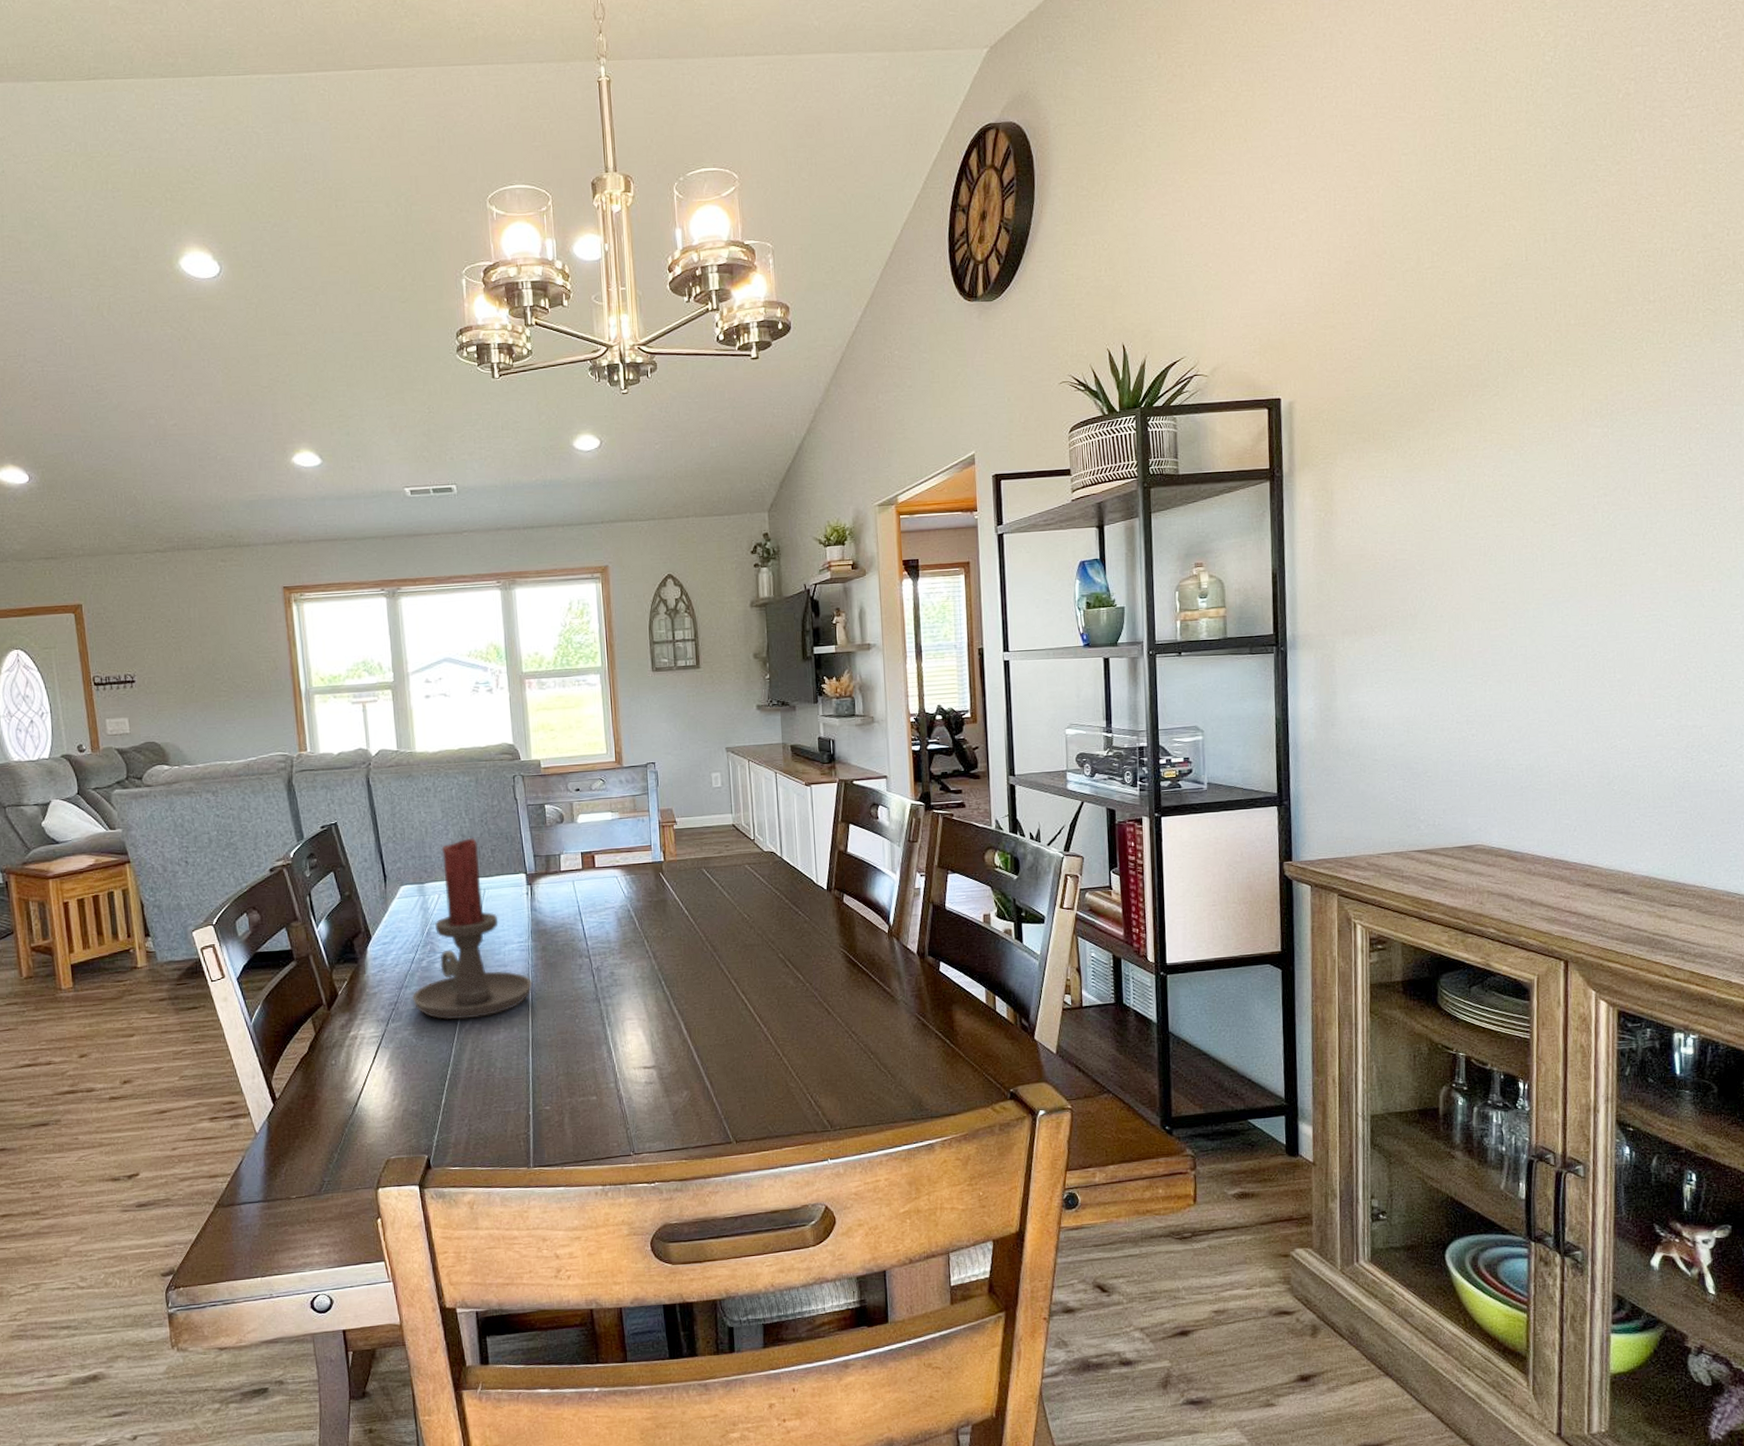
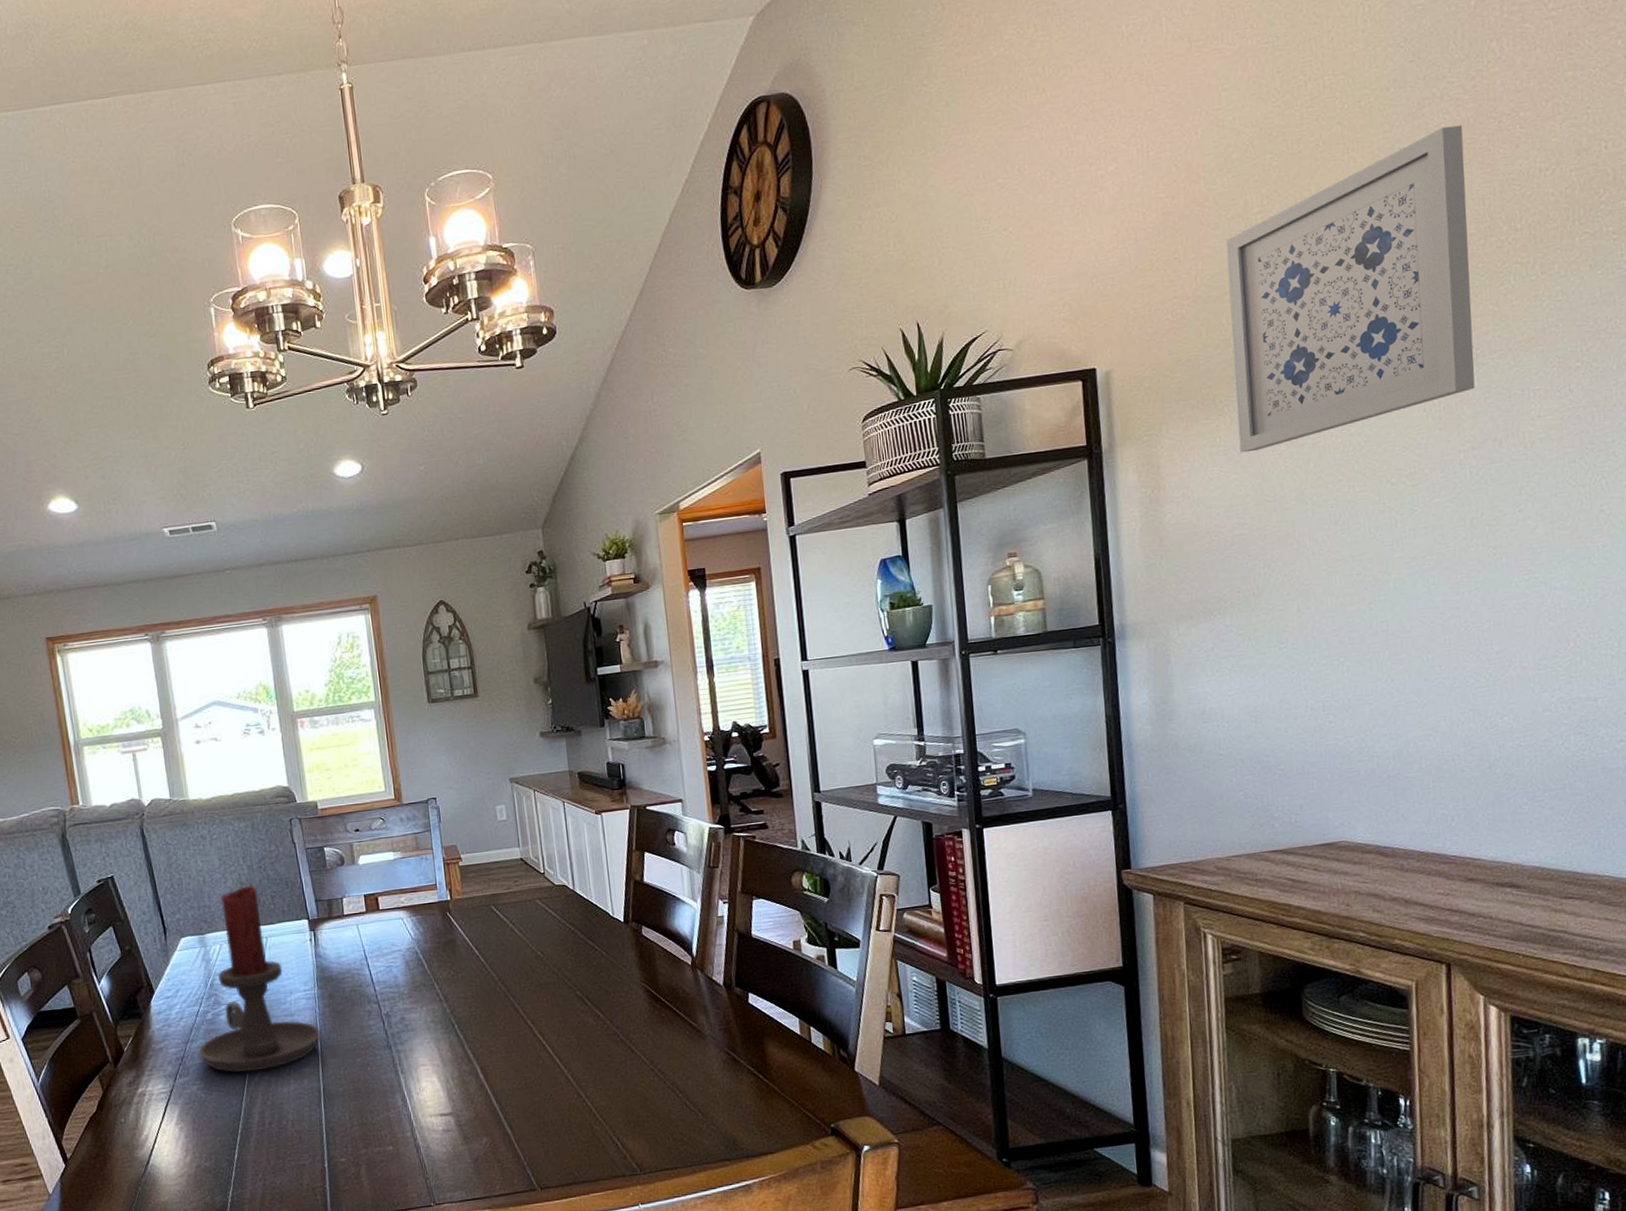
wall art: none [1399,204,1610,485] -> present [1226,125,1475,453]

